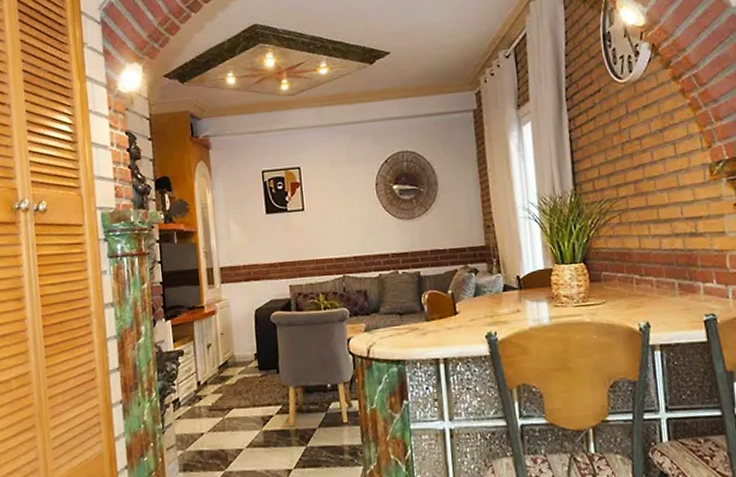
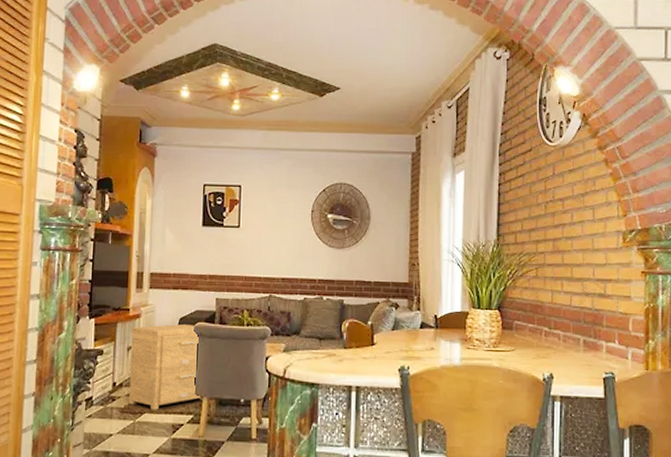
side table: none [208,315,292,405] -> present [129,324,205,410]

